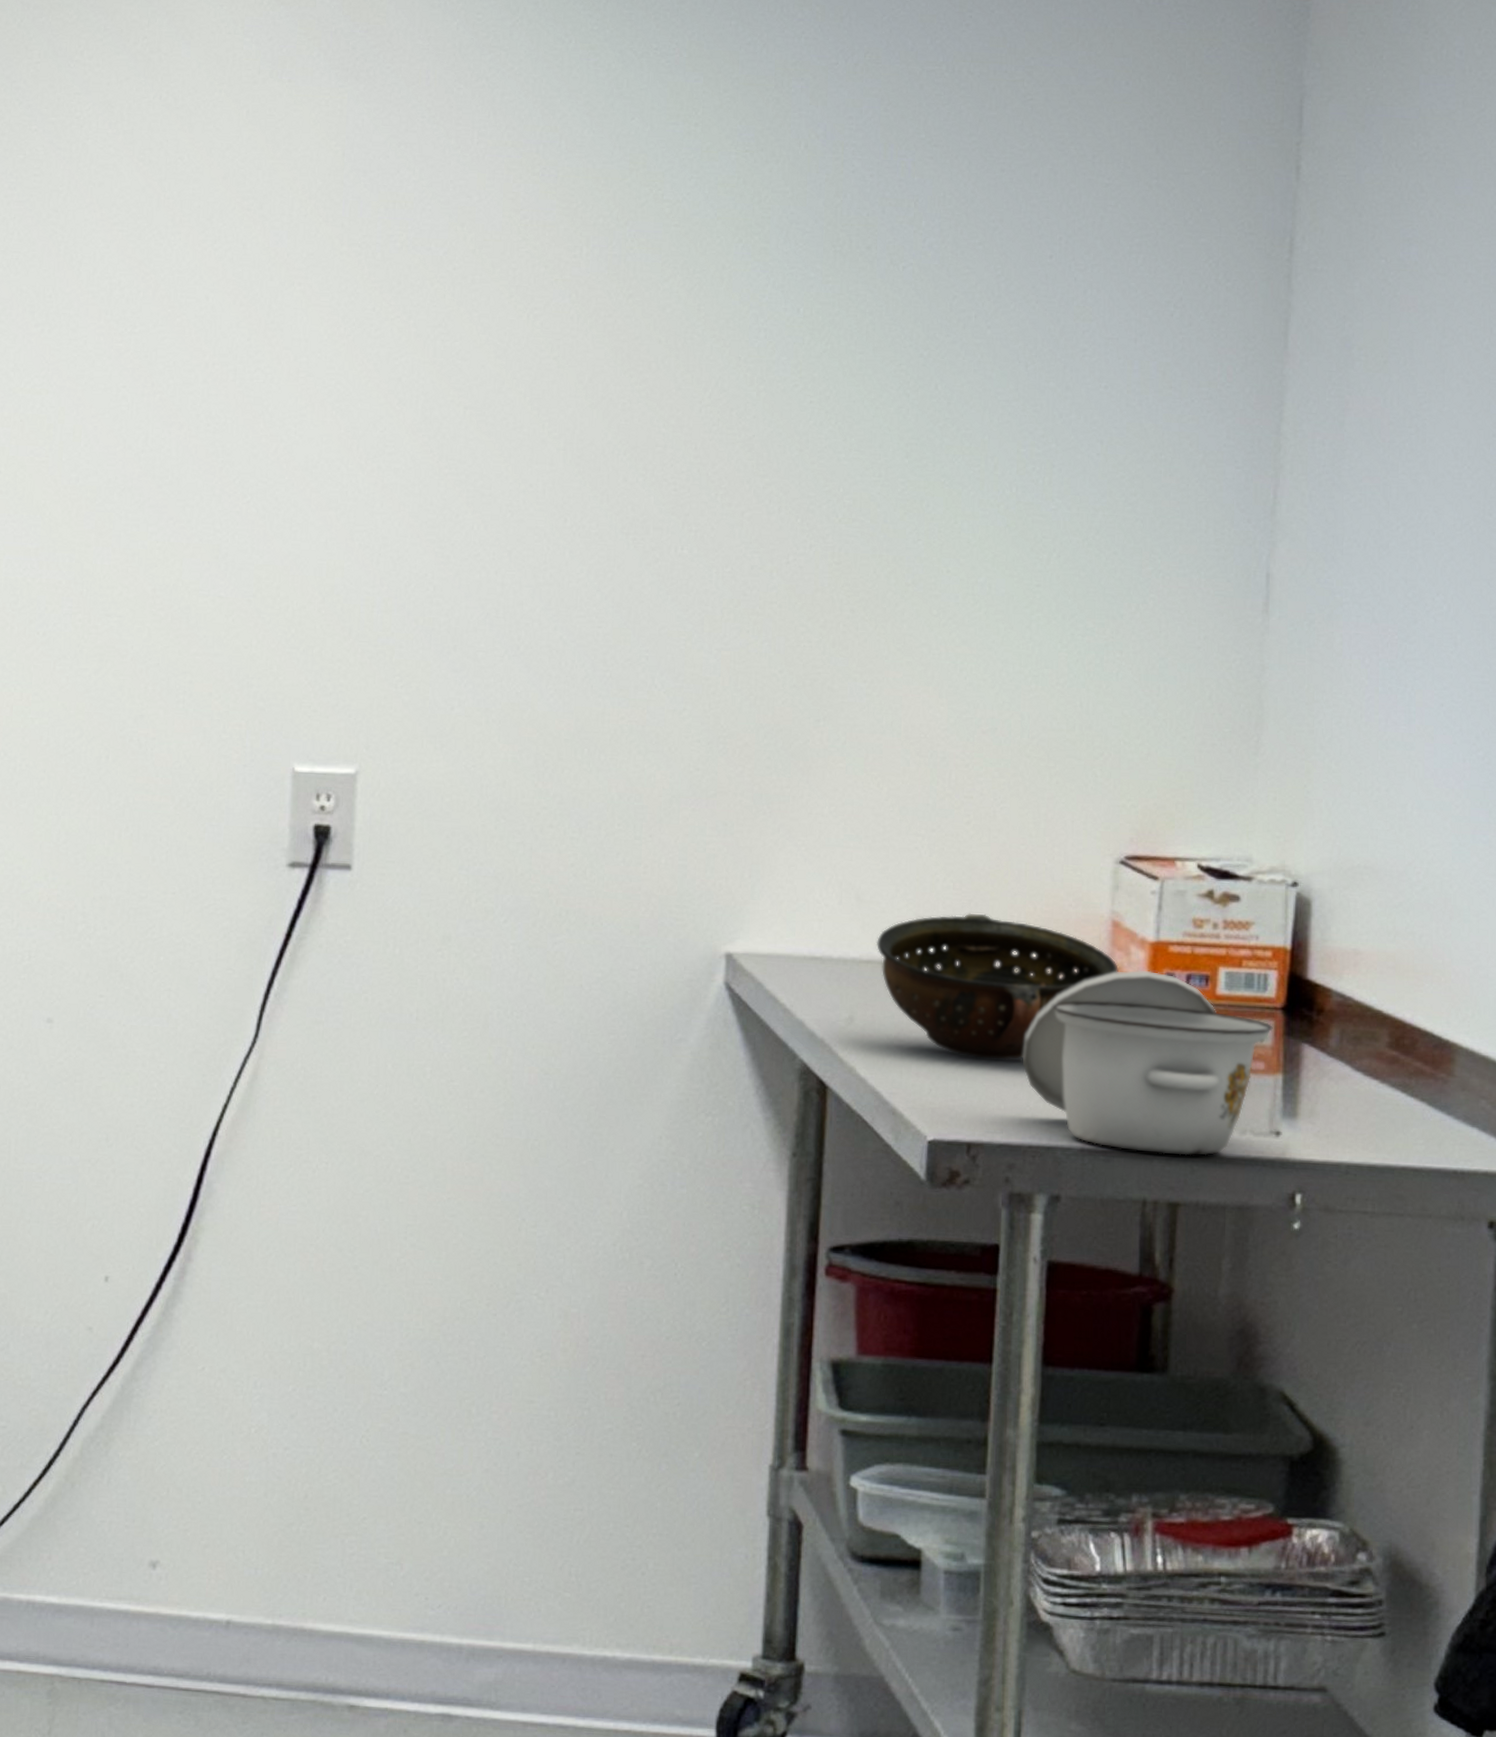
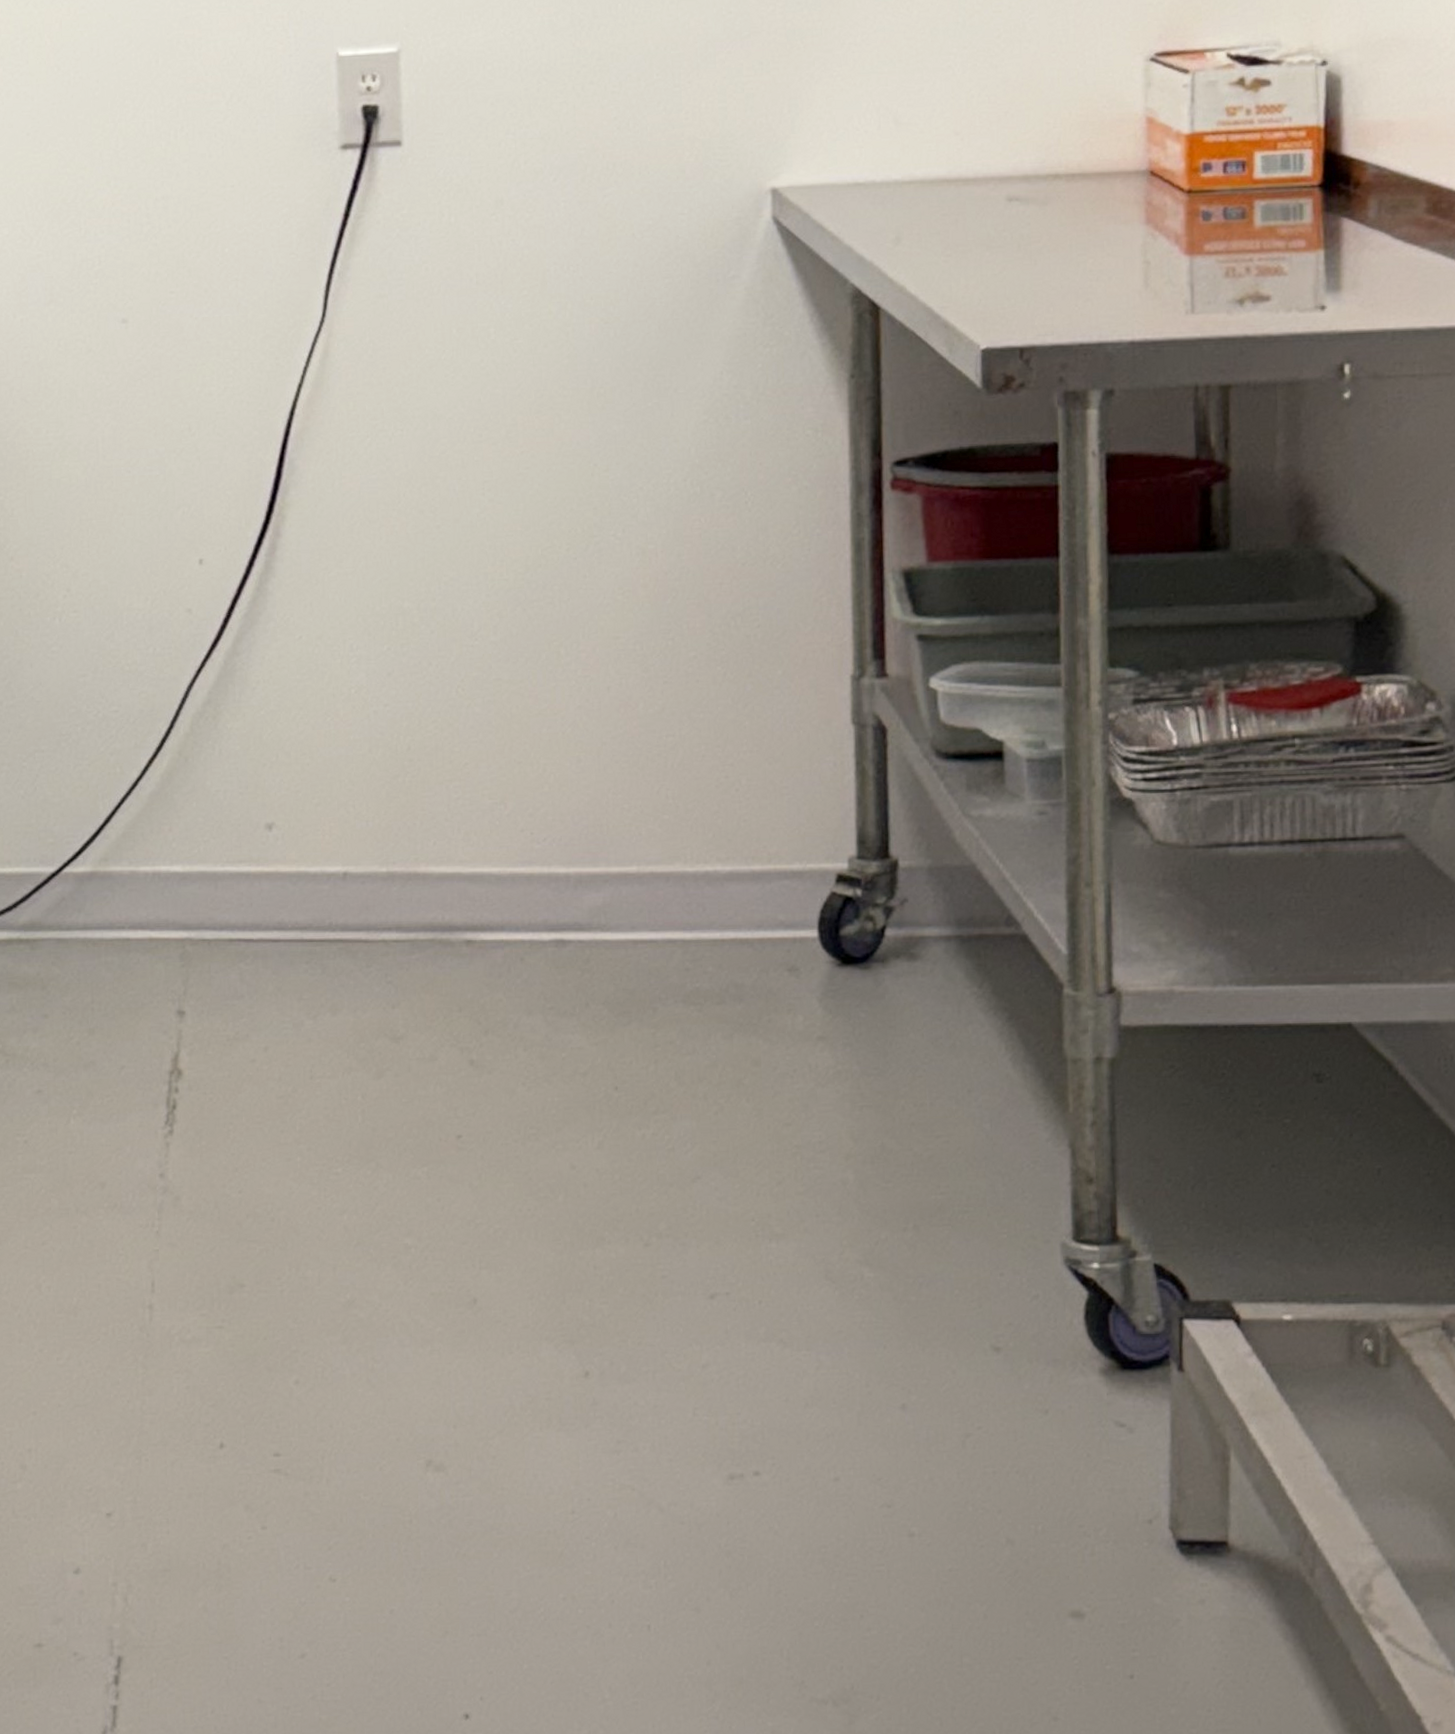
colander: present [876,913,1120,1060] -> none [916,124,1157,265]
cooking pot: present [1022,970,1273,1156] -> none [1068,162,1312,339]

